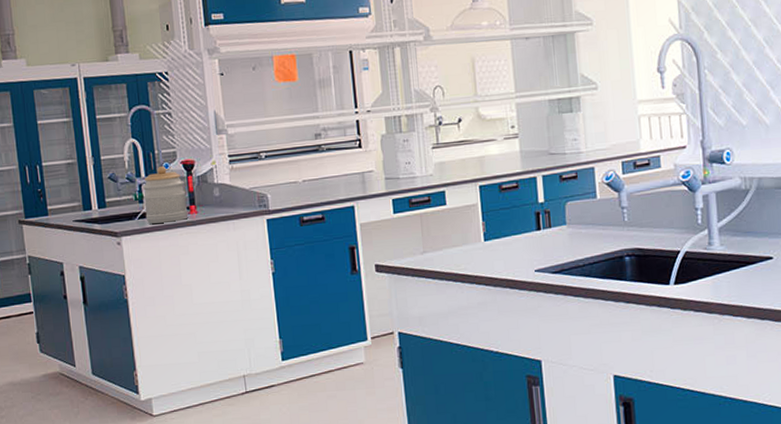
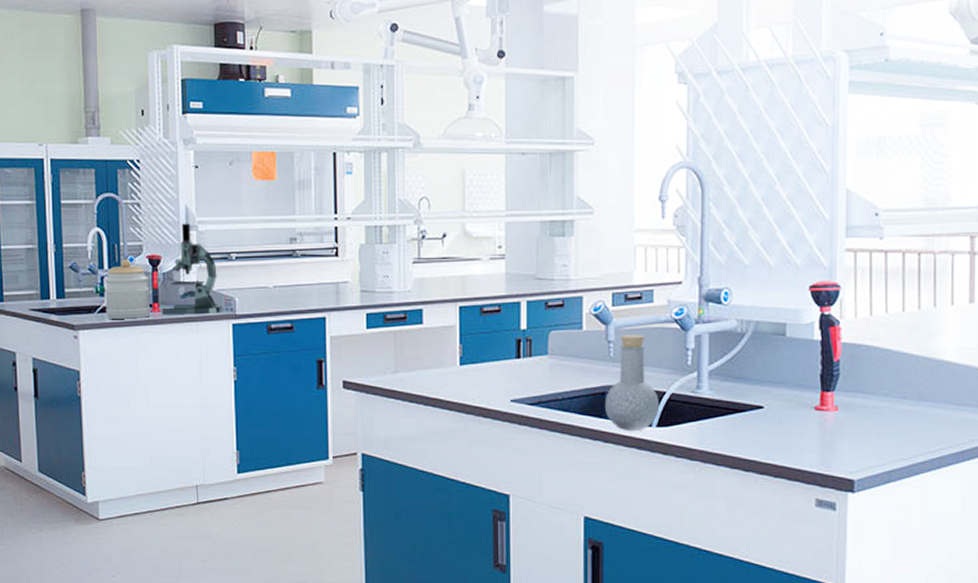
microscope: none [199,127,258,216] -> present [162,223,224,315]
flask: none [623,198,676,291] -> present [604,334,660,432]

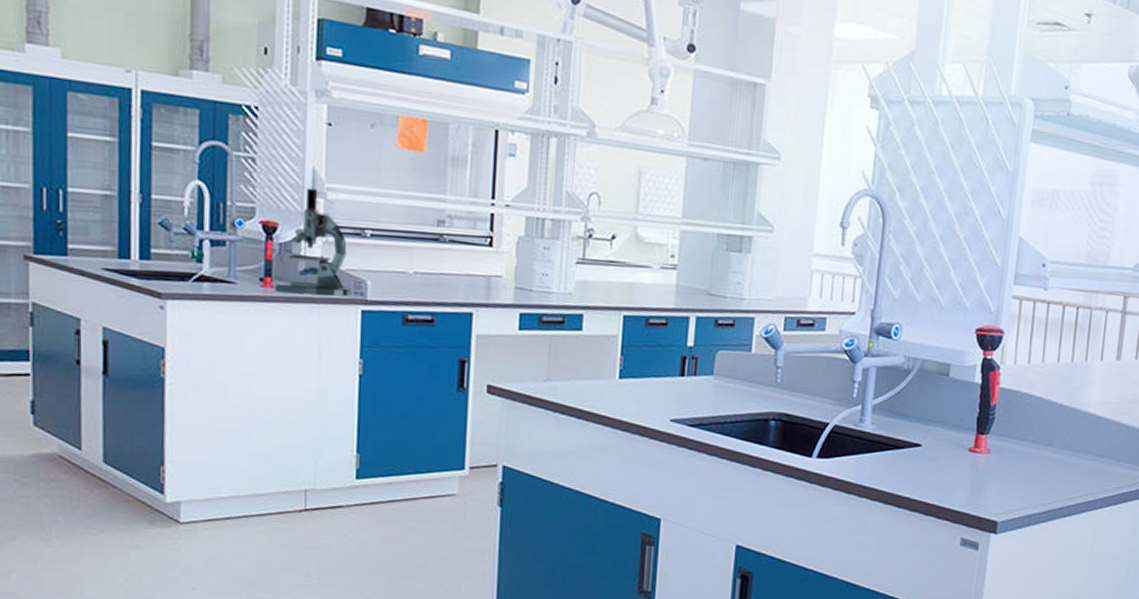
jar: present [104,258,151,320] -> none [203,221,261,294]
flask: present [604,334,660,432] -> none [766,361,822,462]

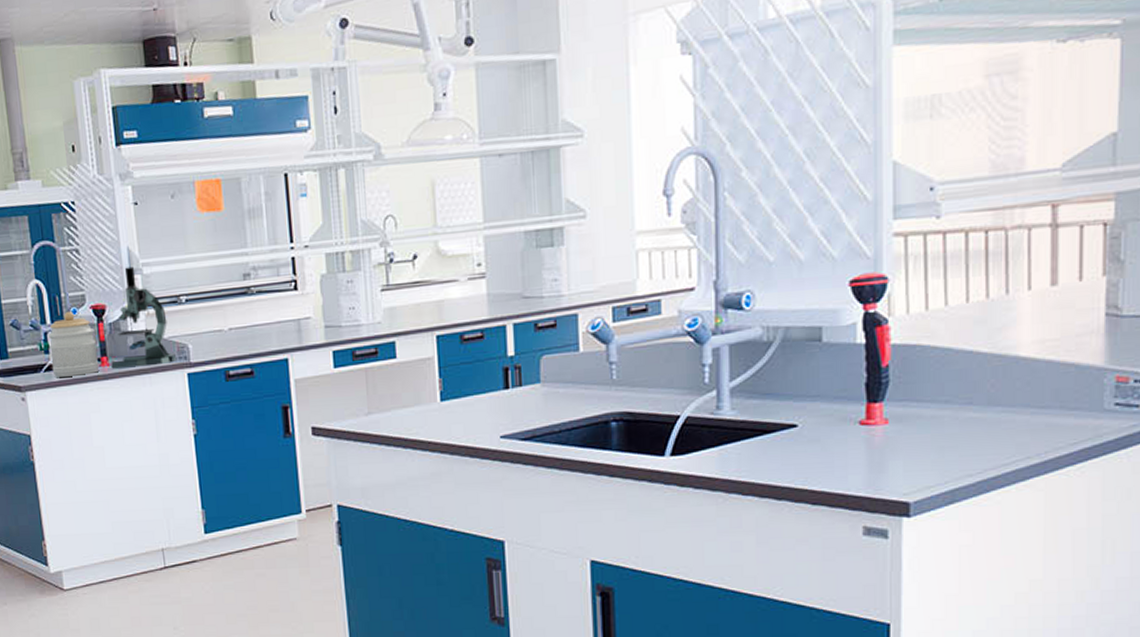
jar: none [203,221,261,294] -> present [47,311,99,378]

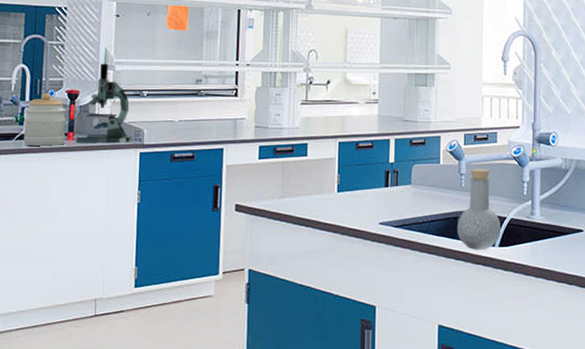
flask: none [608,352,674,463] -> present [457,168,502,251]

